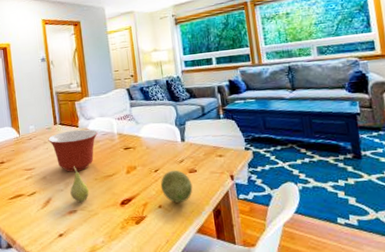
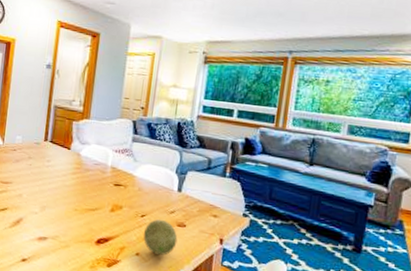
mixing bowl: present [48,129,98,172] -> none [33,150,90,198]
fruit: present [70,166,89,203] -> none [44,190,66,231]

